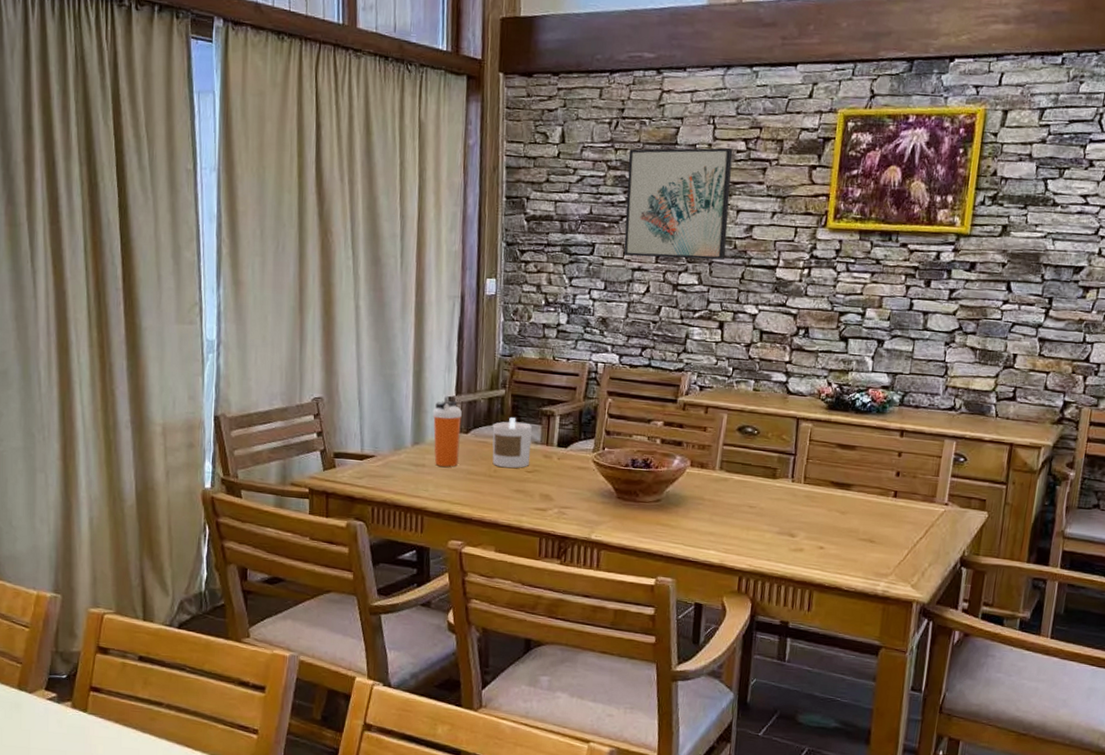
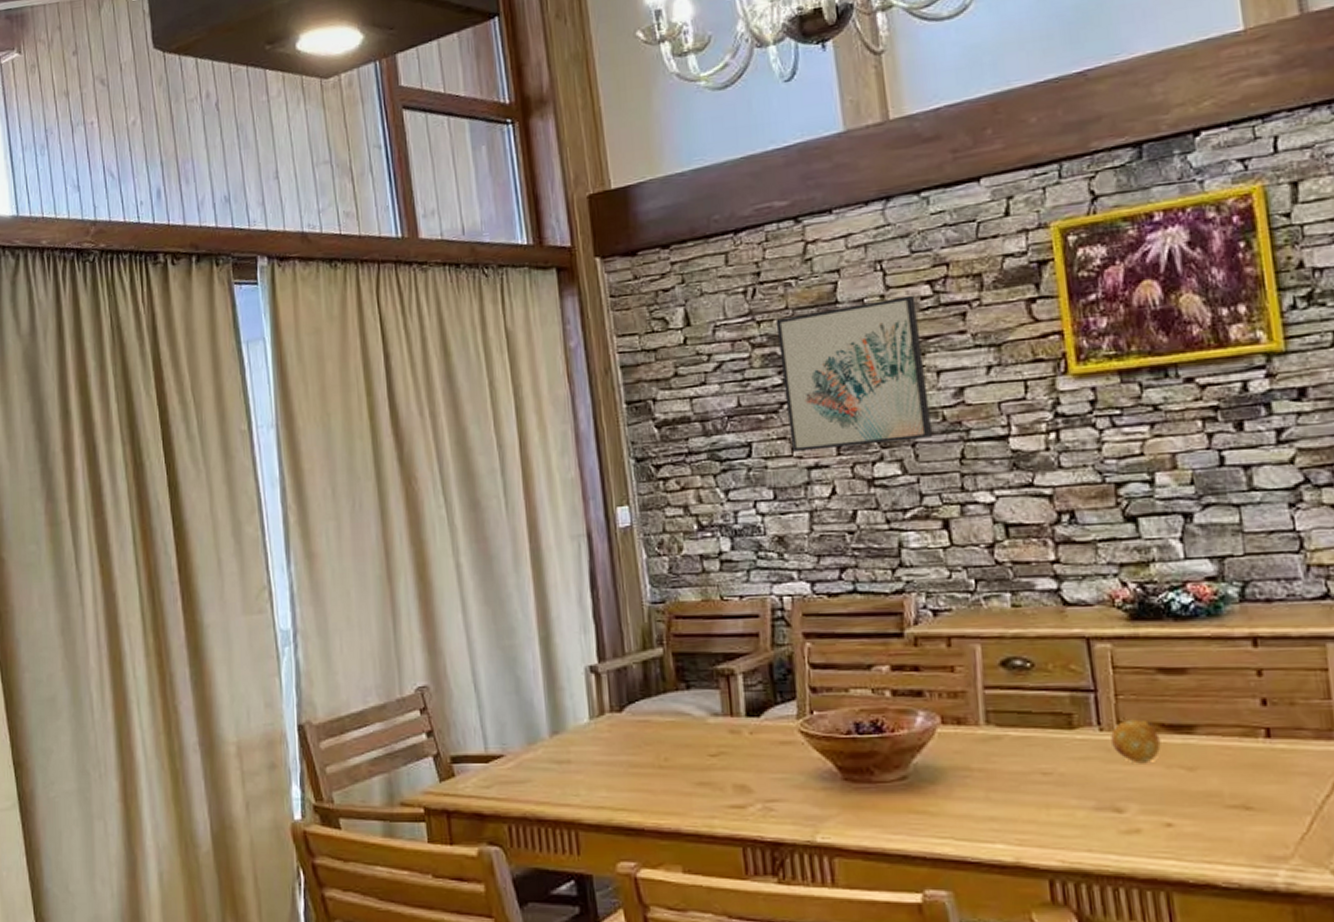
shaker bottle: present [432,400,462,467] -> none [571,670,615,760]
candle: present [492,417,532,468] -> none [653,684,712,754]
fruit: none [798,476,829,507] -> present [1111,719,1161,764]

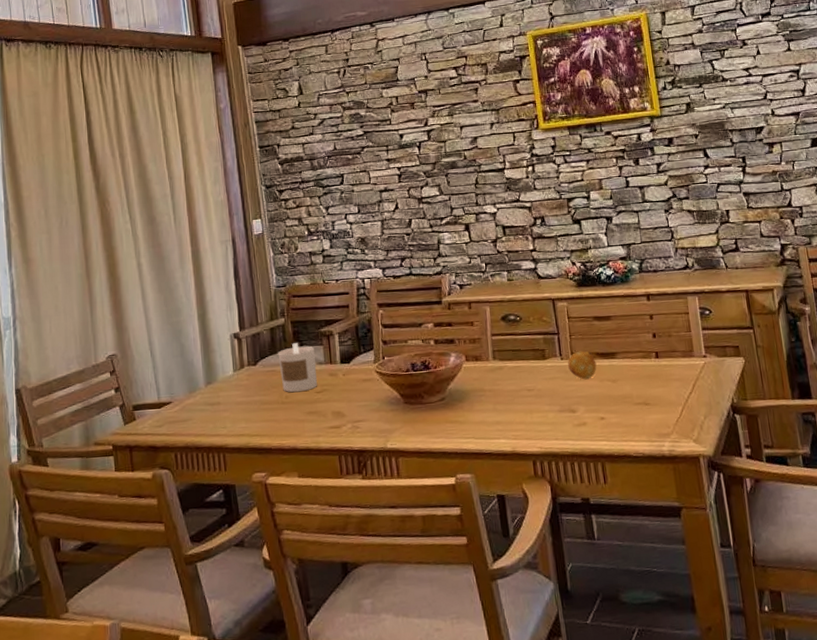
candle: none [653,684,712,754] -> present [278,343,318,393]
wall art: present [775,296,934,452] -> none [359,77,459,180]

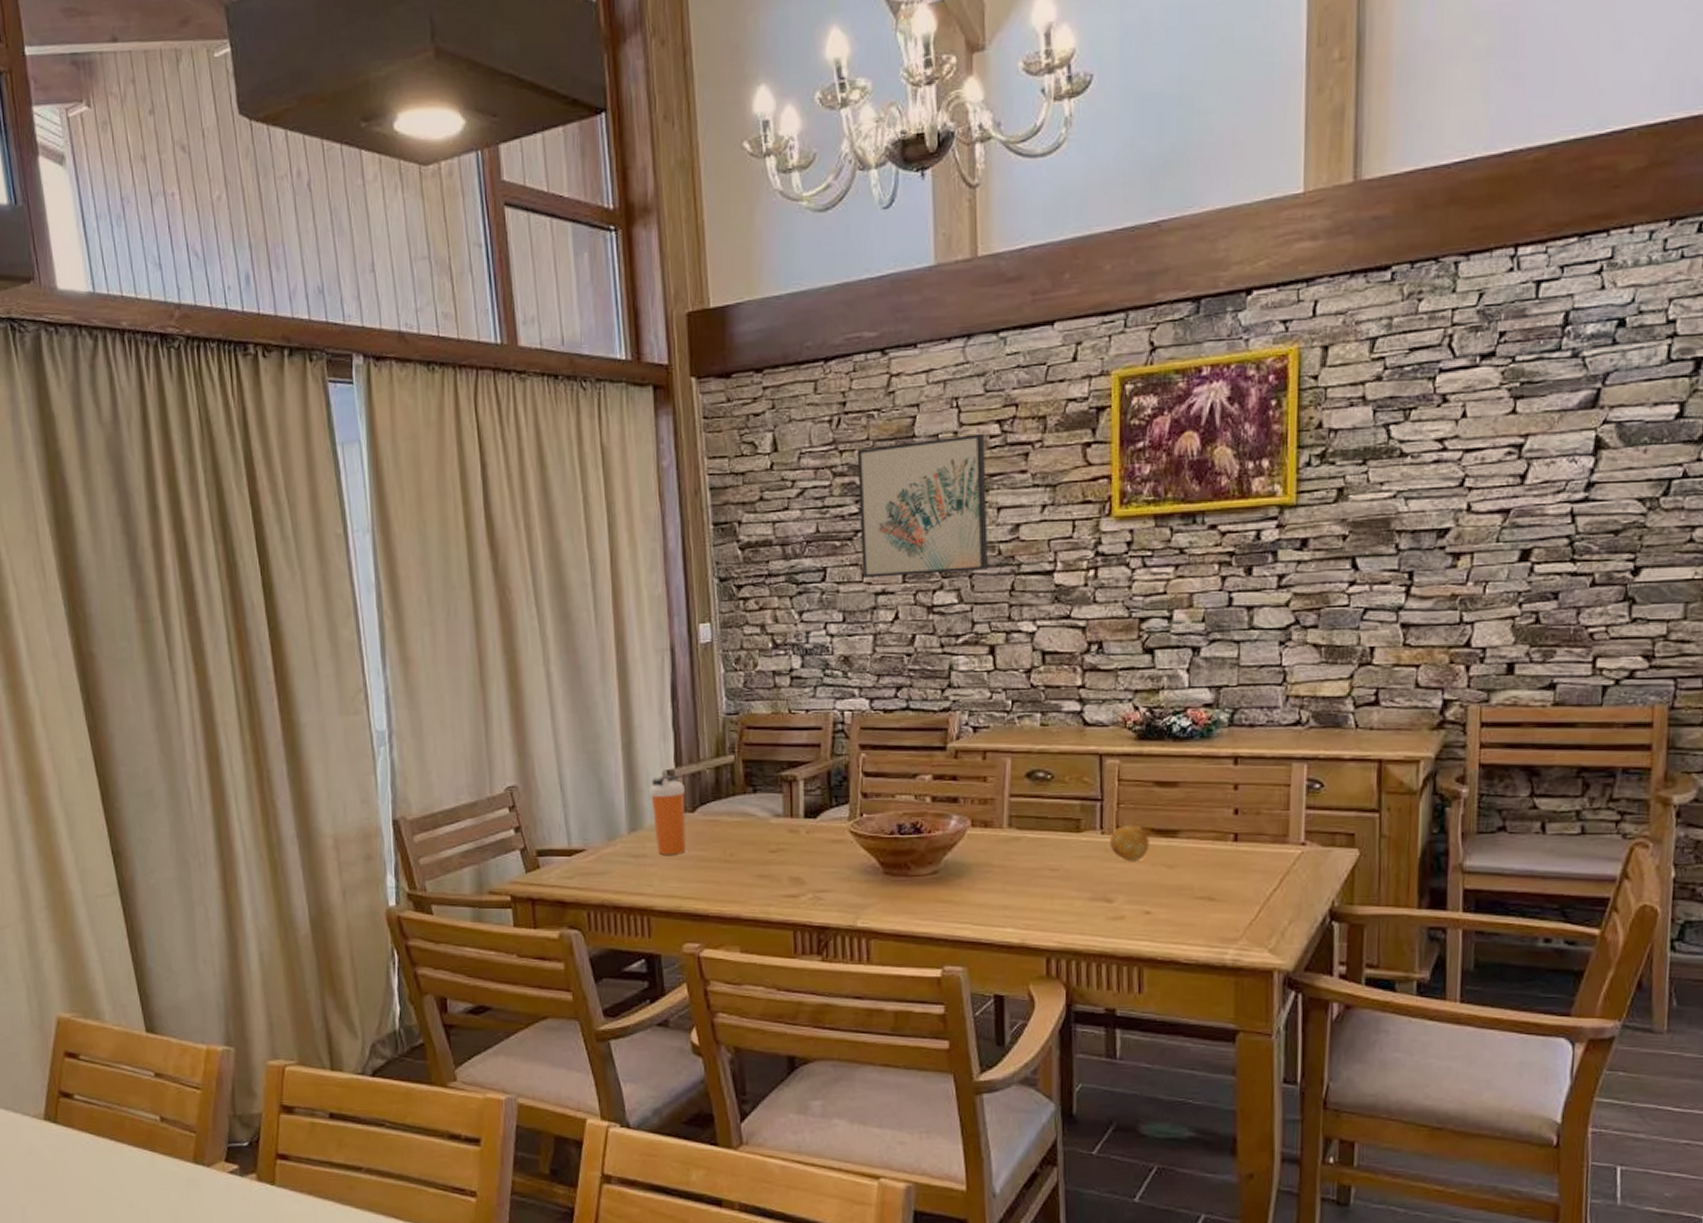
shaker bottle: none [220,336,251,402] -> present [649,774,686,855]
candle: present [278,343,318,393] -> none [723,788,773,850]
wall art: none [359,77,459,180] -> present [857,434,989,578]

